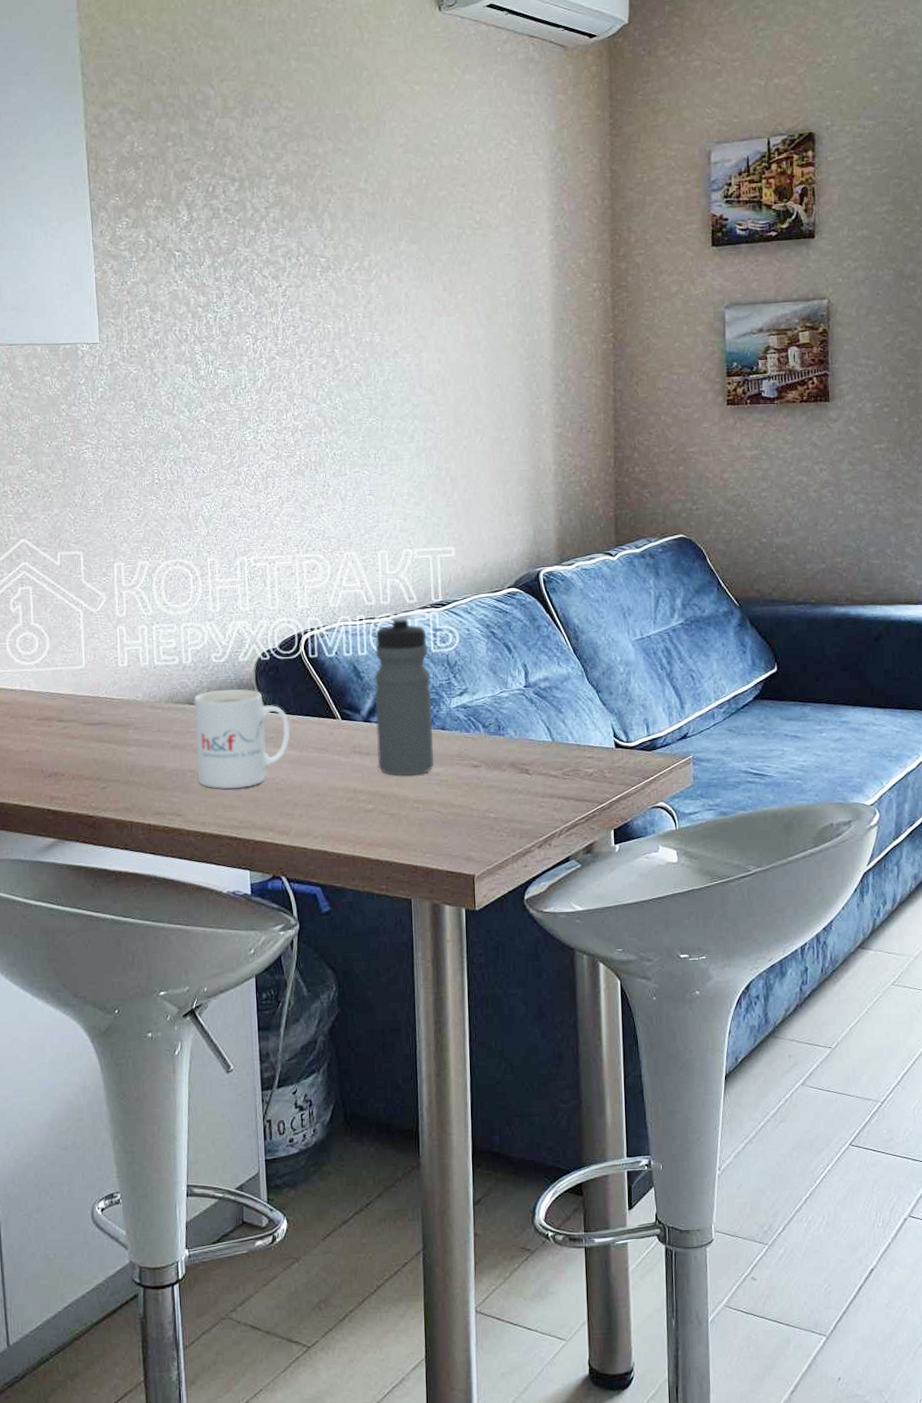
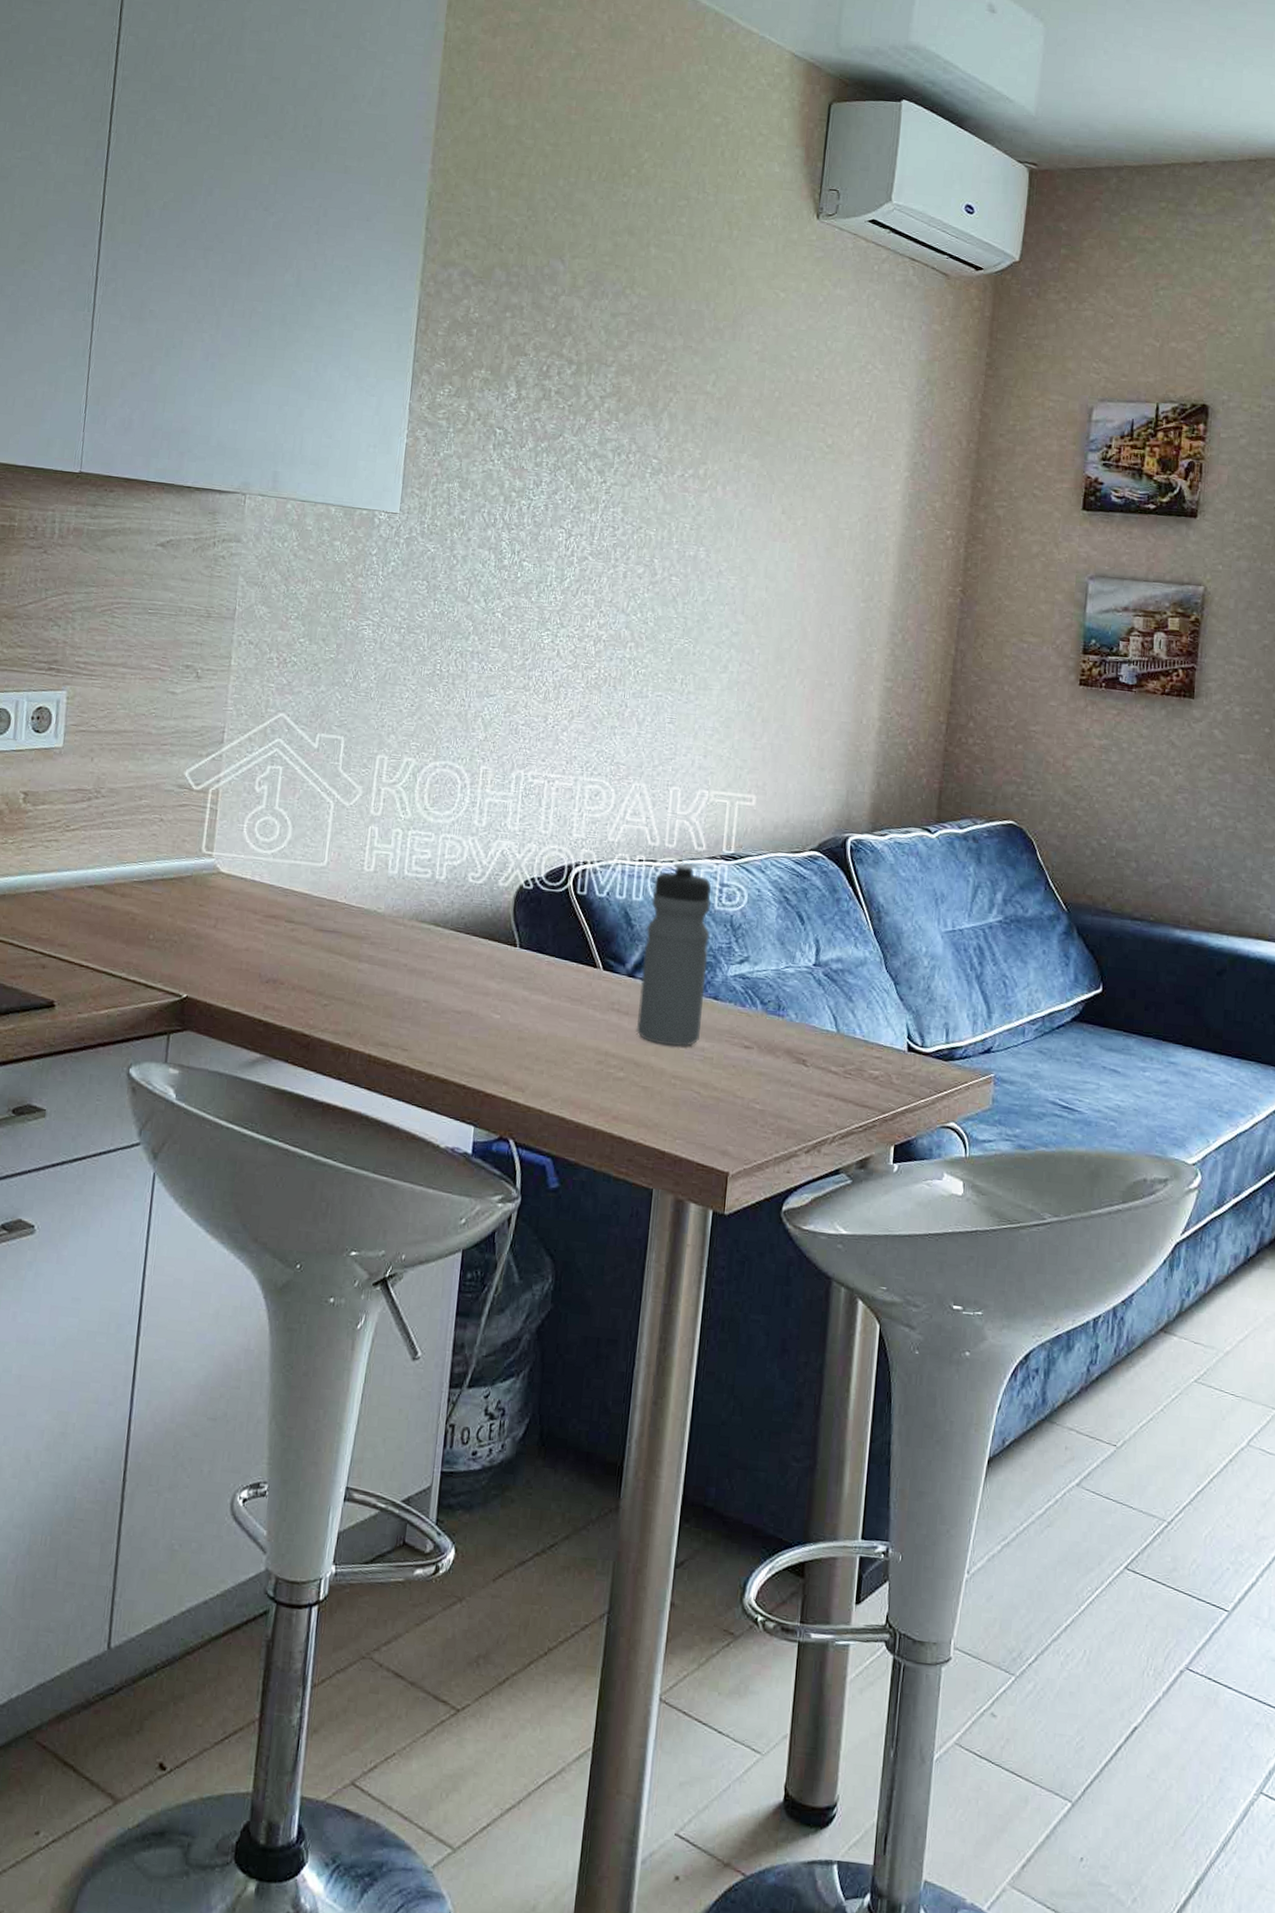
mug: present [194,689,290,789] -> none [433,914,545,1030]

